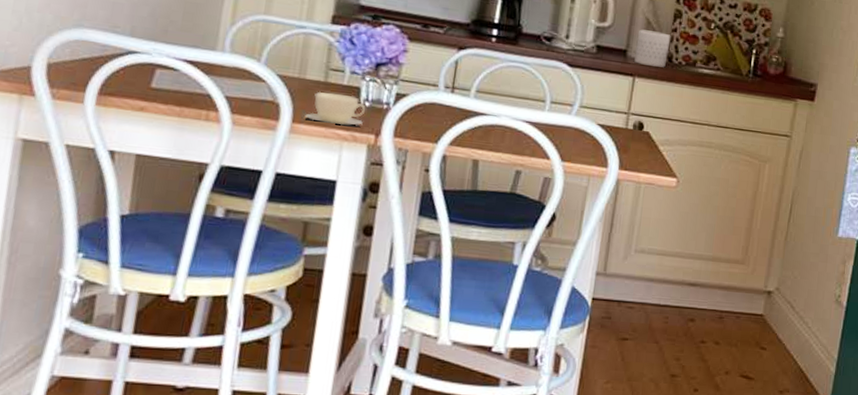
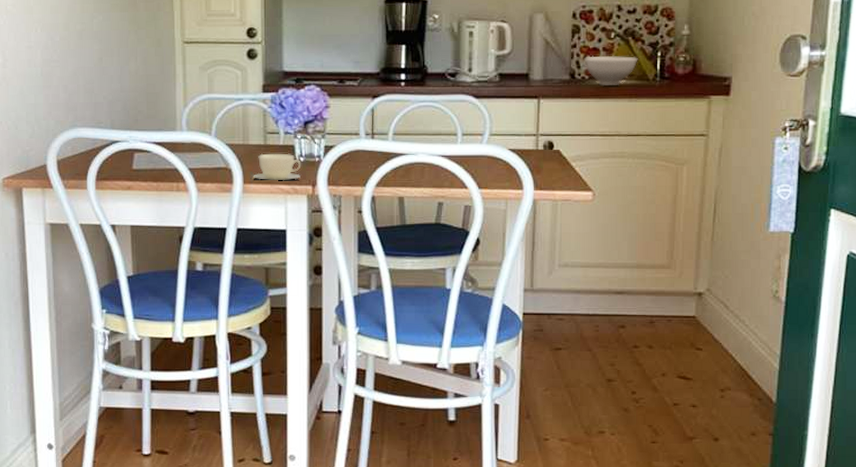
mug: present [634,29,671,68] -> none [537,50,571,85]
bowl: none [682,42,734,76] -> present [584,55,638,86]

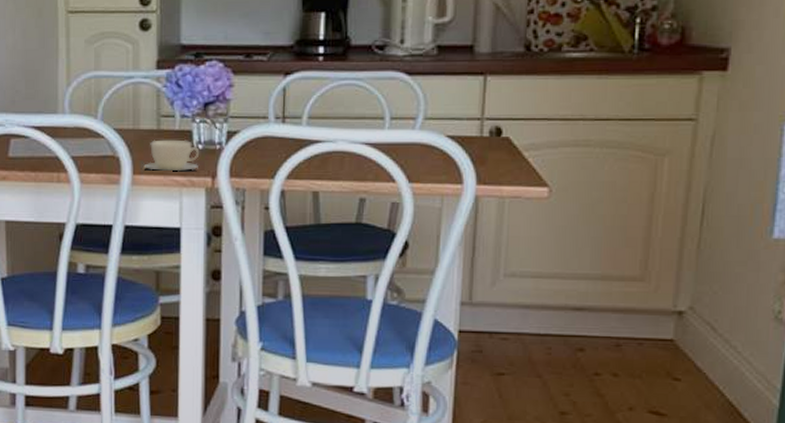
bowl: present [584,55,638,86] -> none [543,22,611,59]

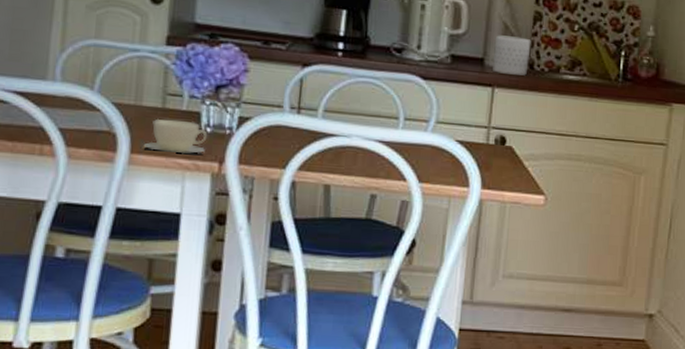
mug: none [484,17,527,60] -> present [493,35,532,76]

